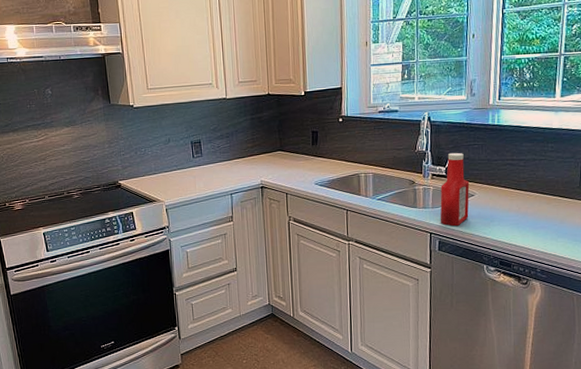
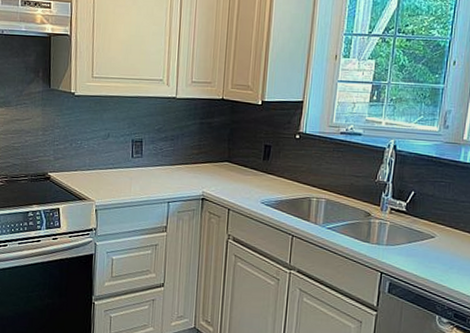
ketchup bottle: present [440,152,470,227] -> none [393,187,431,269]

